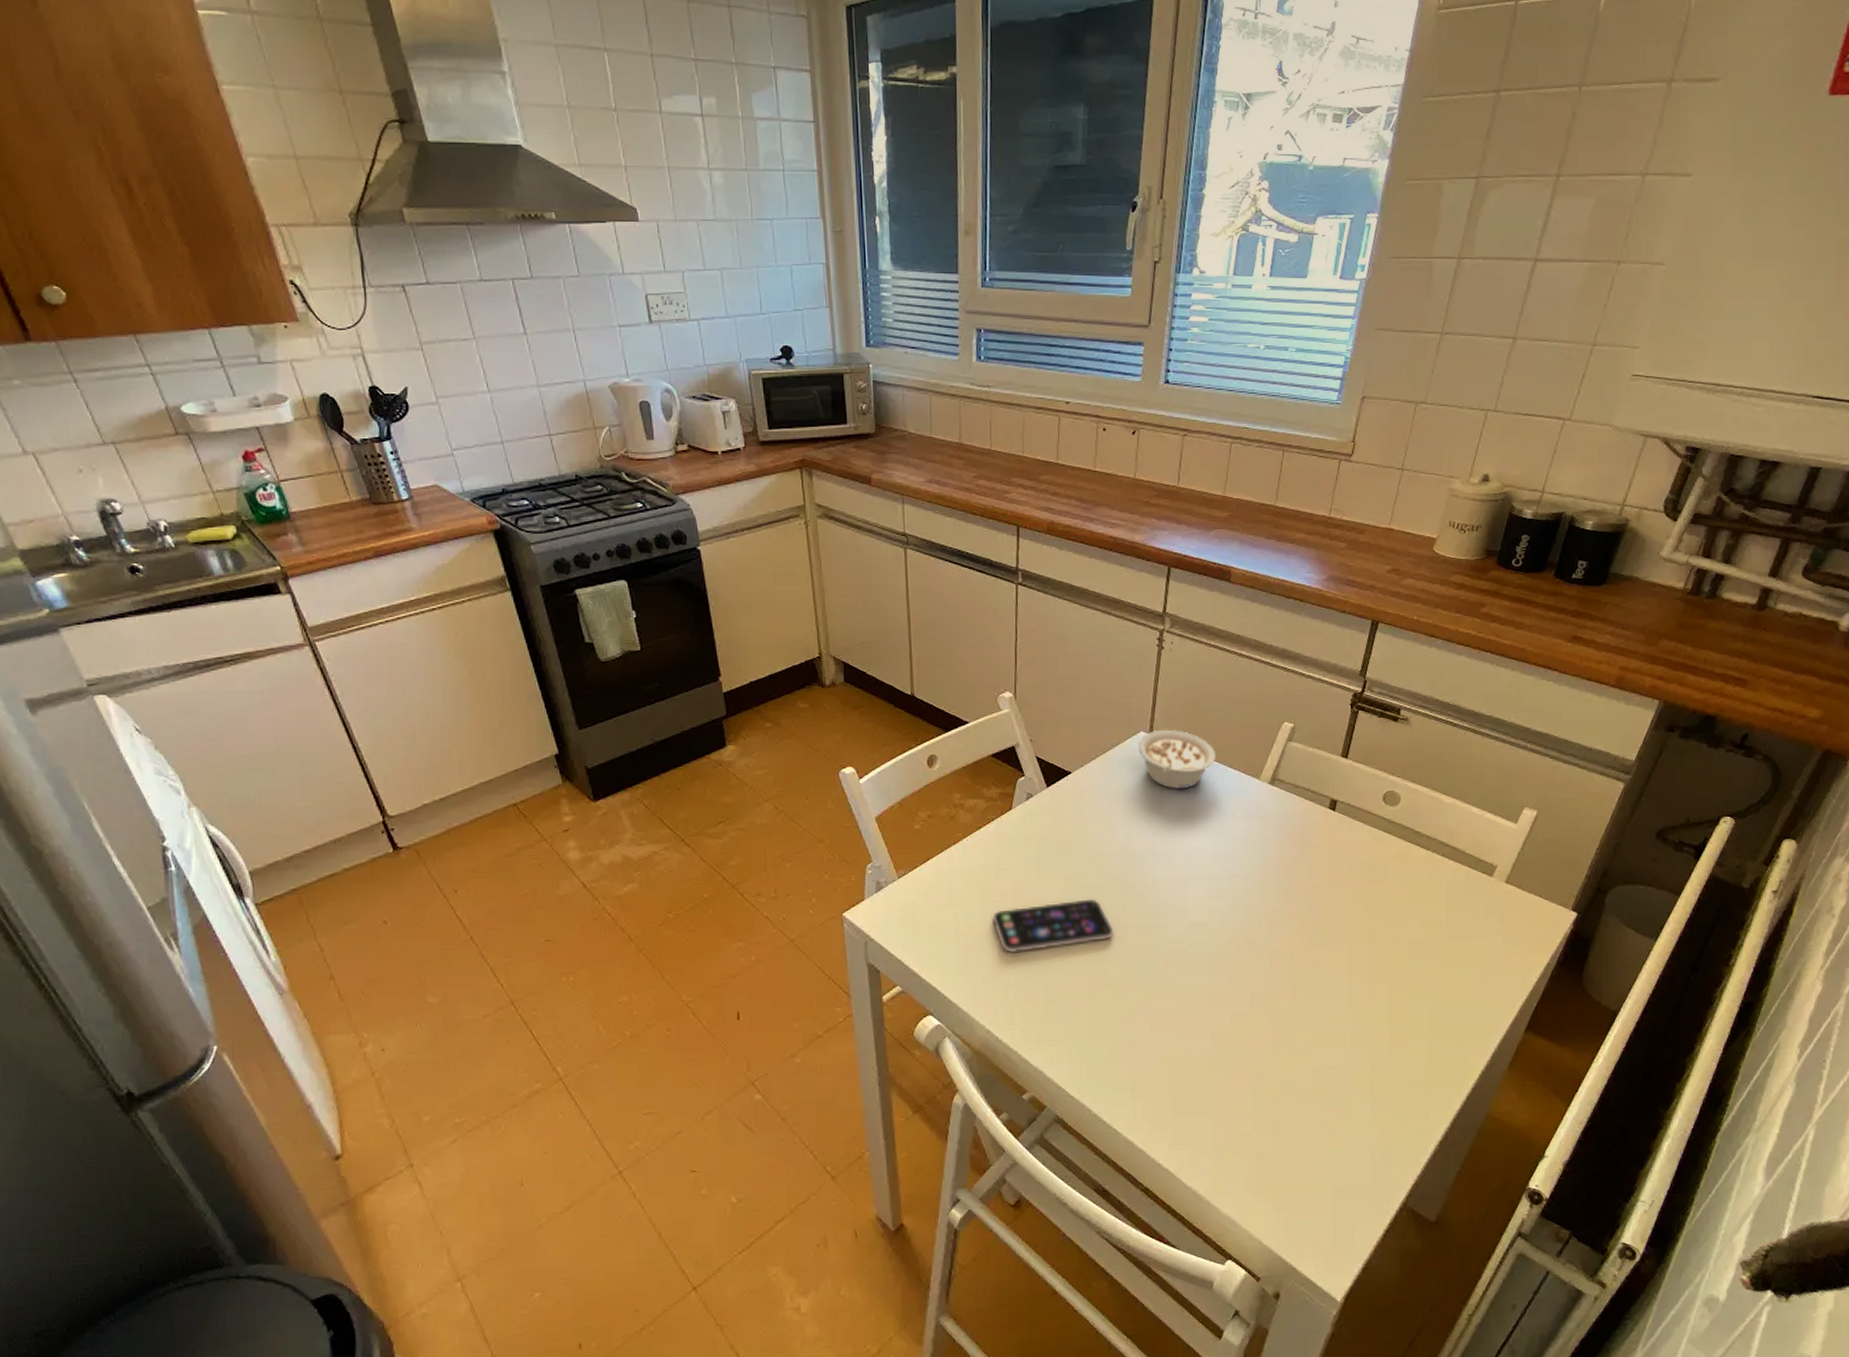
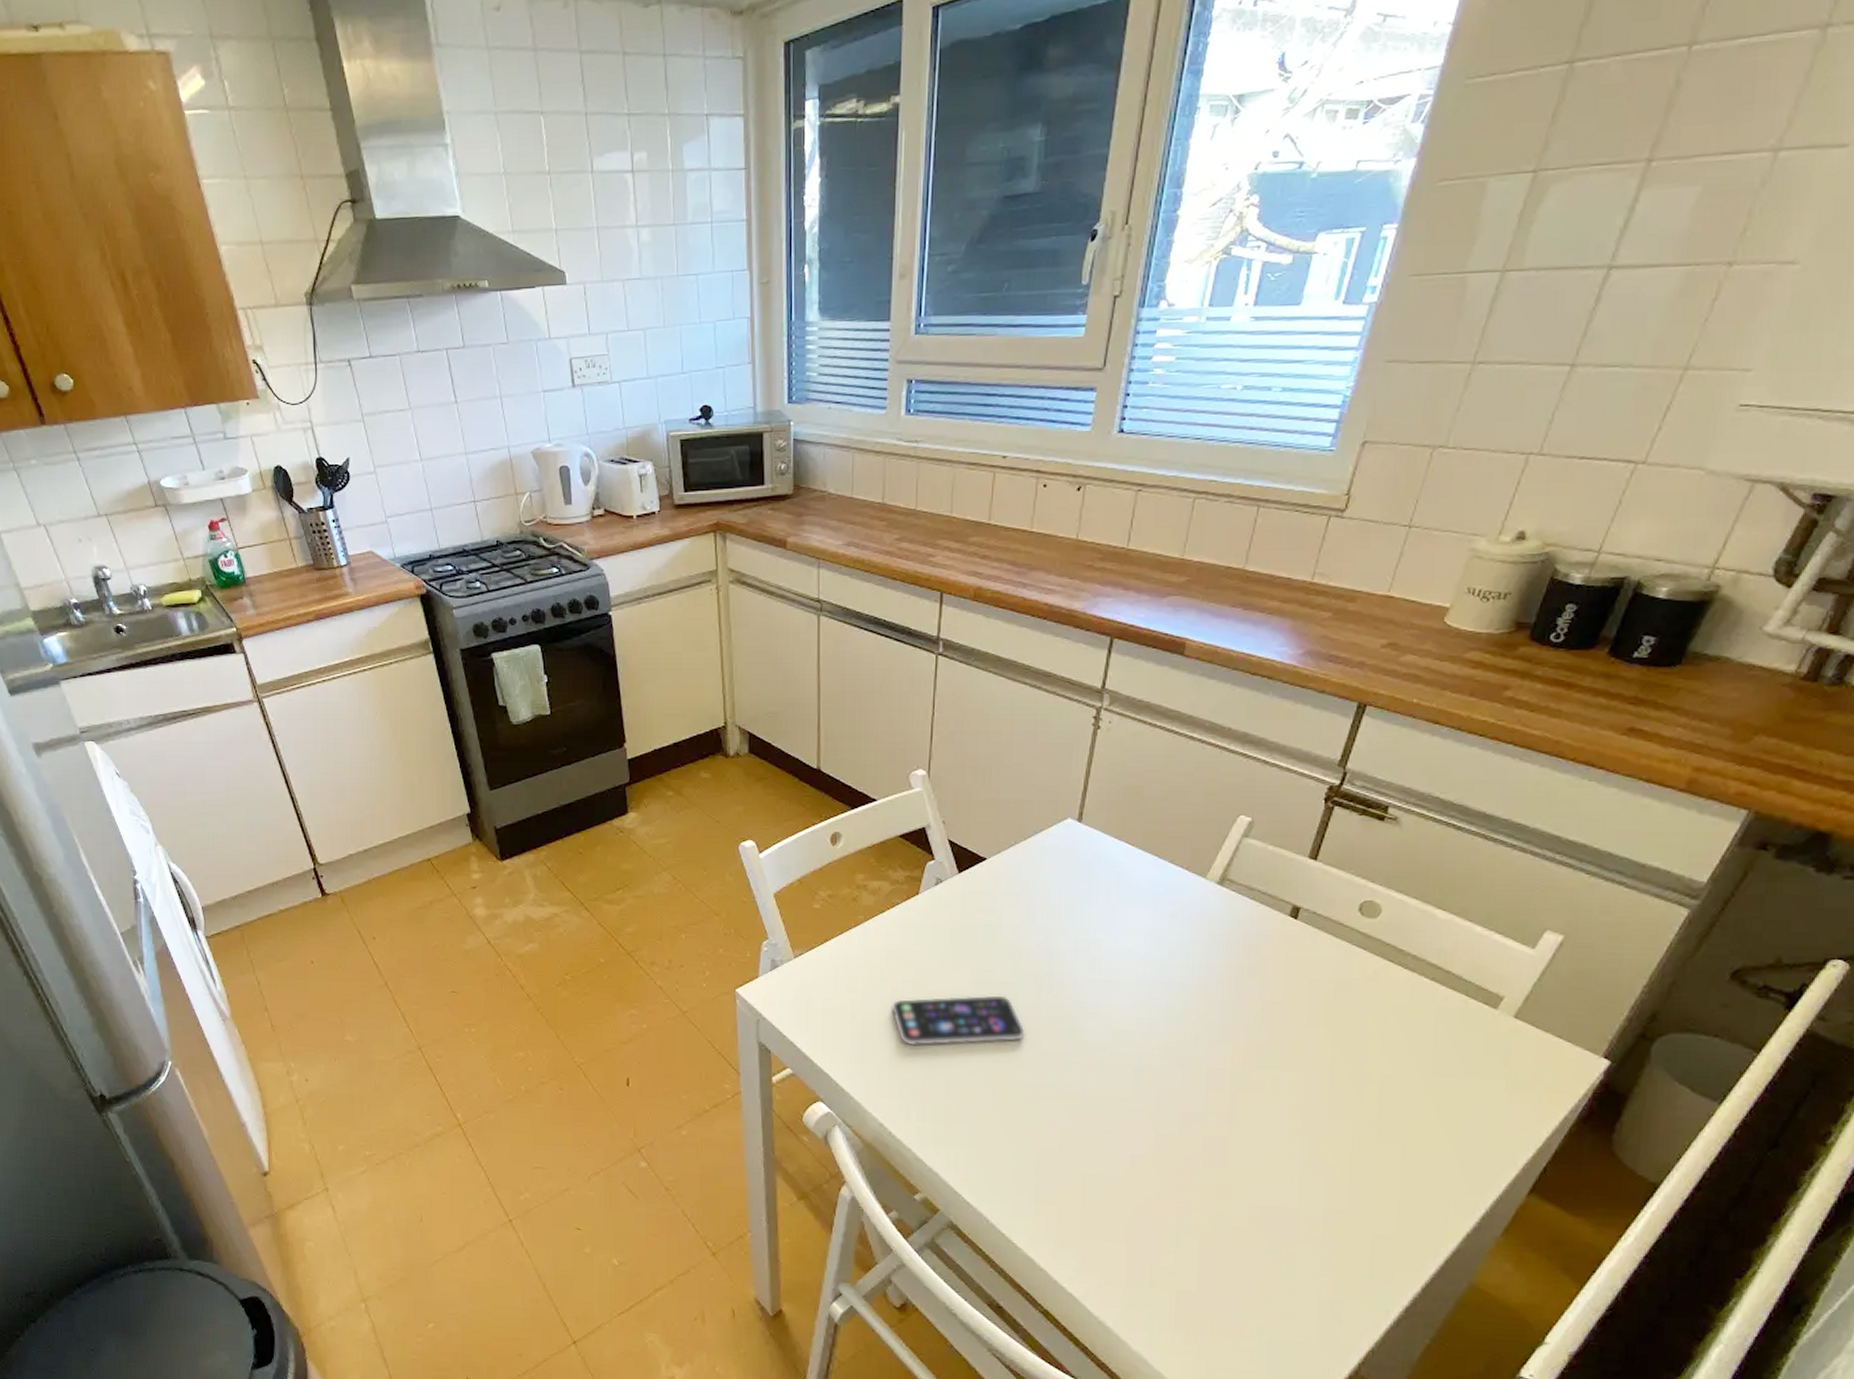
legume: present [1138,730,1217,789] -> none [1064,818,1156,884]

